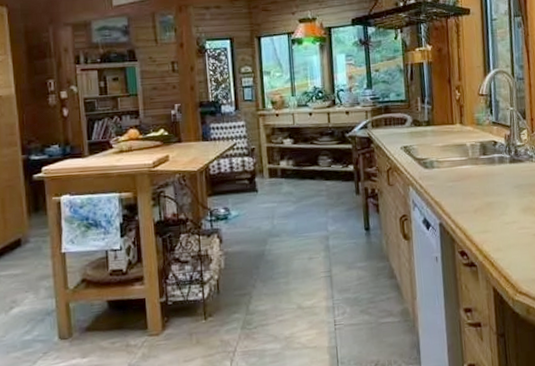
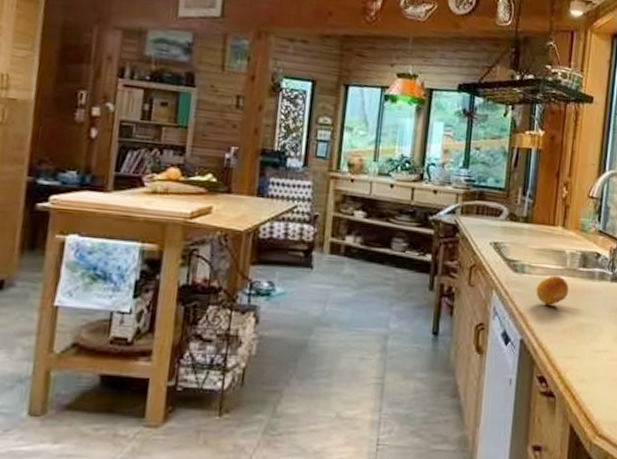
fruit: none [446,165,475,192] -> present [536,275,569,306]

